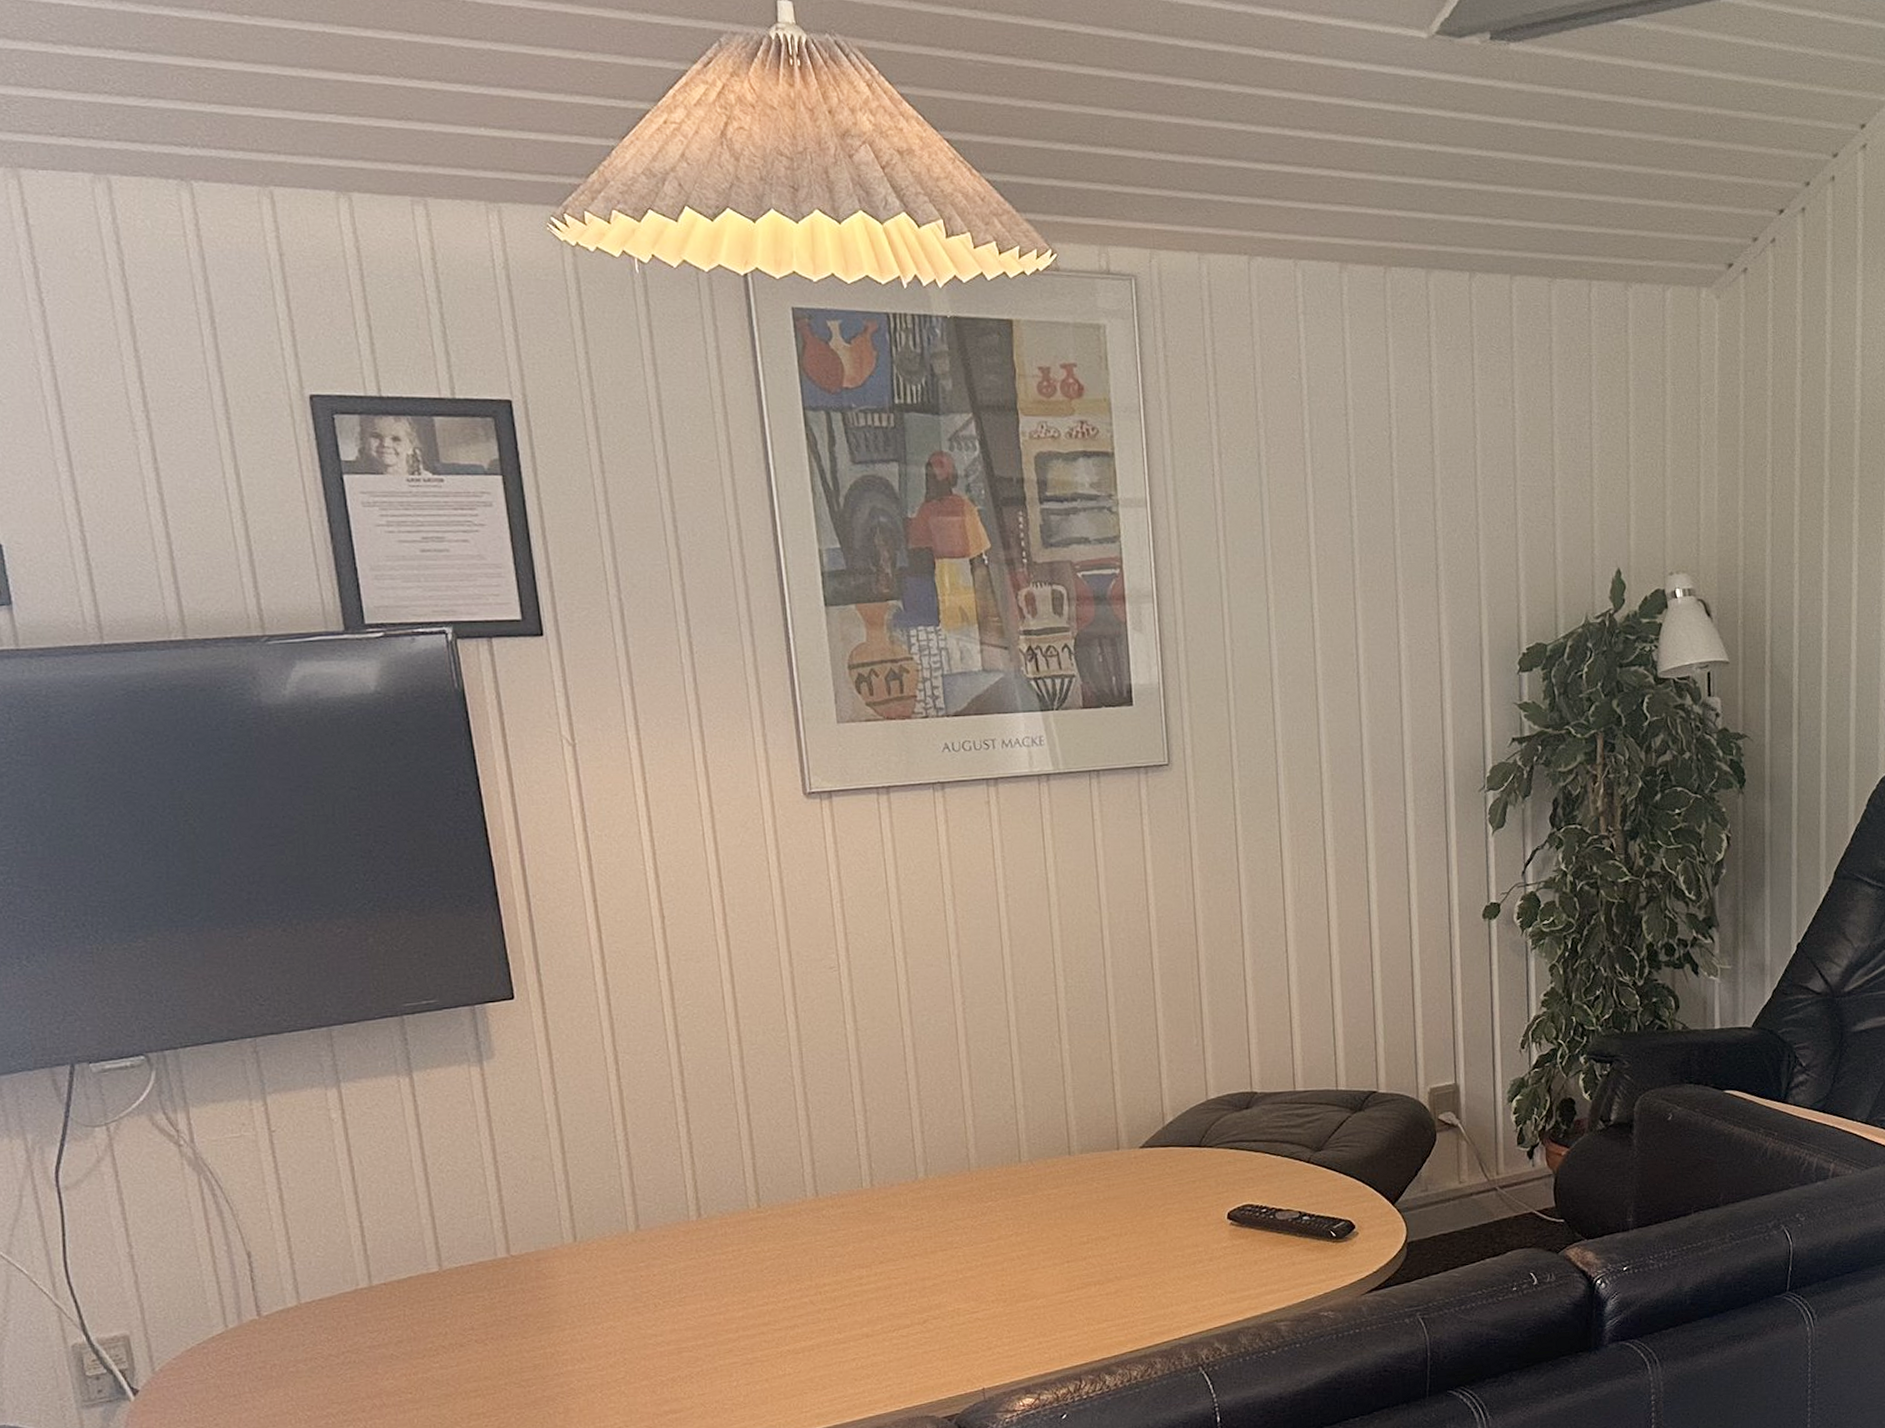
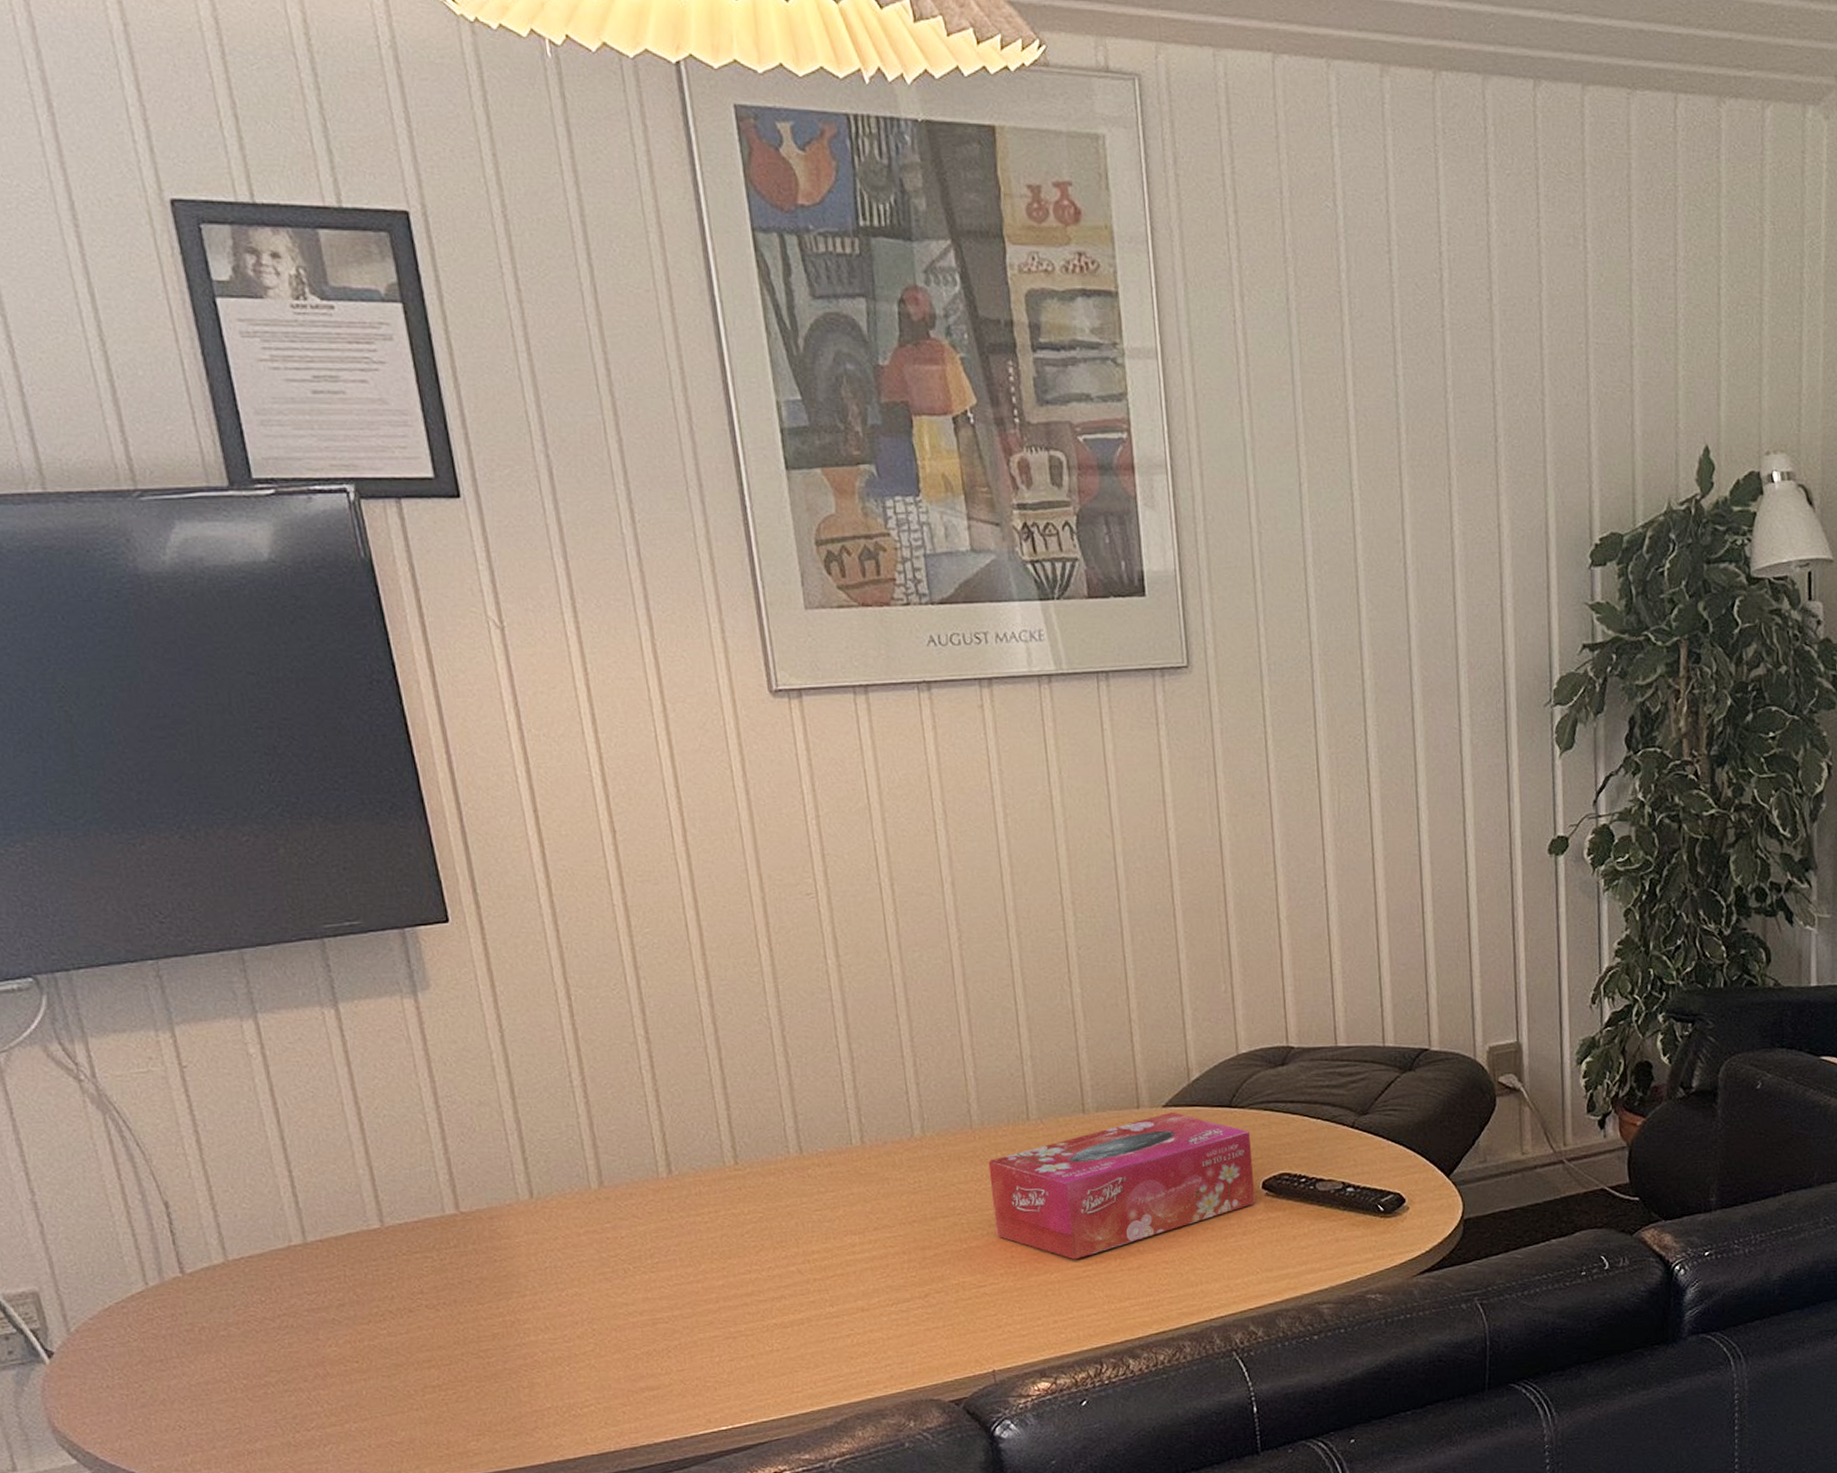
tissue box: none [983,1152,1221,1287] -> present [988,1112,1255,1260]

